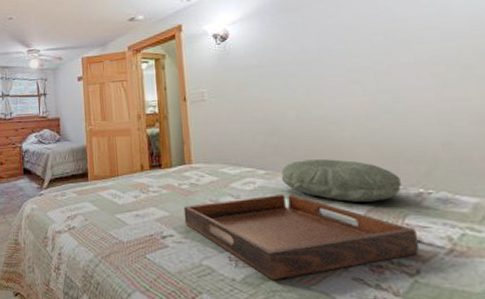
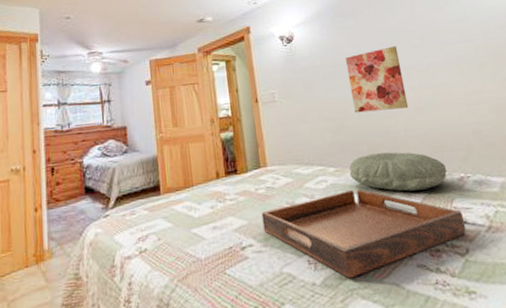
wall art: none [286,45,360,116] -> present [345,46,409,113]

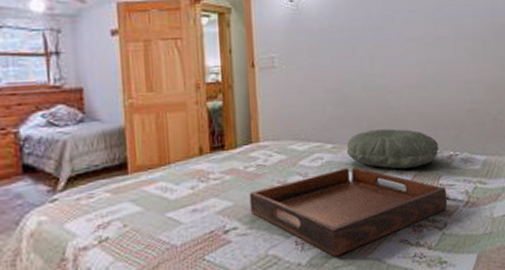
wall art: present [345,46,409,113] -> none [355,14,413,86]

